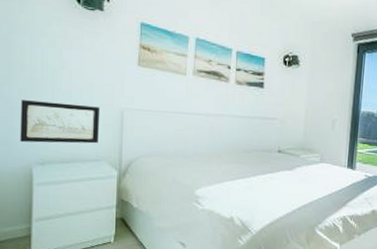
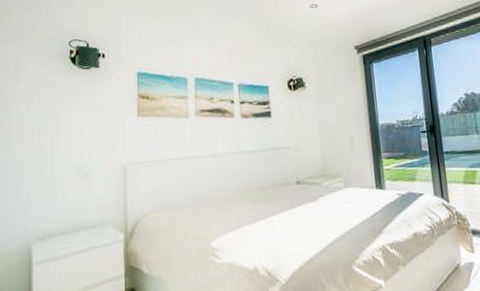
wall art: present [20,100,100,144] -> none [17,166,102,218]

